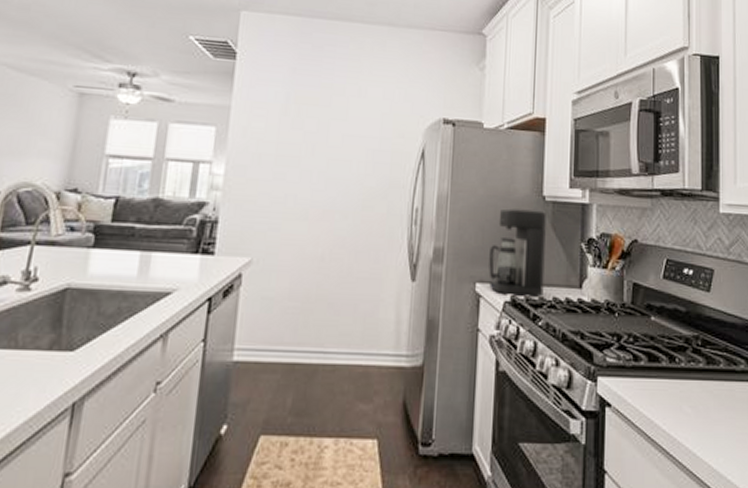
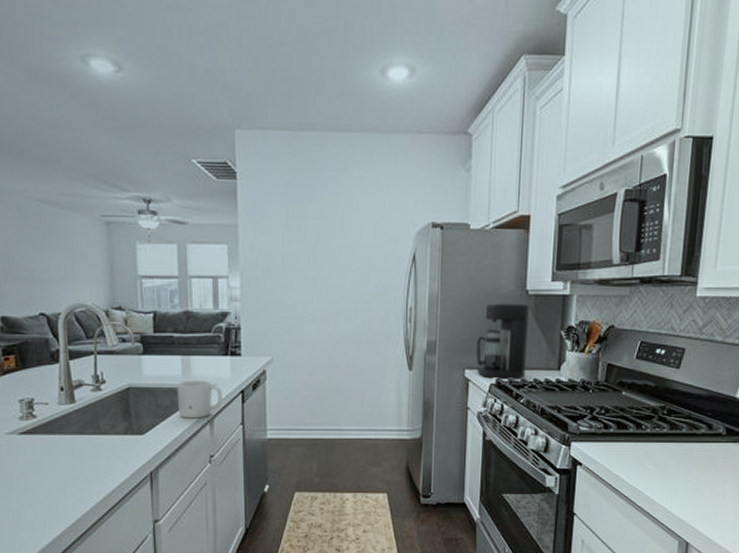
mug: none [124,282,185,332] -> present [176,380,223,419]

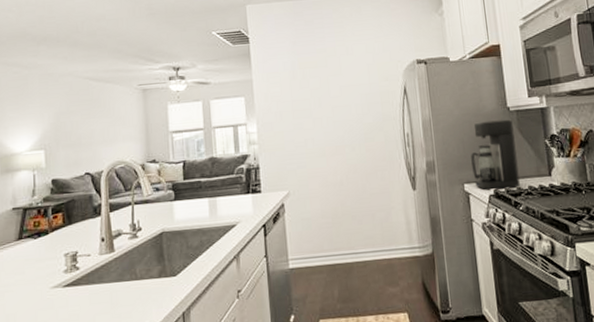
mug: present [176,380,223,419] -> none [204,218,247,257]

